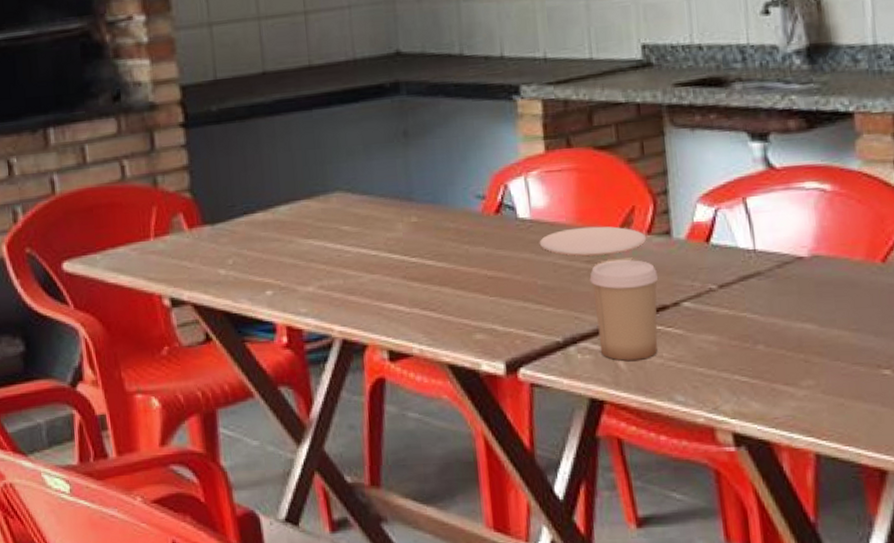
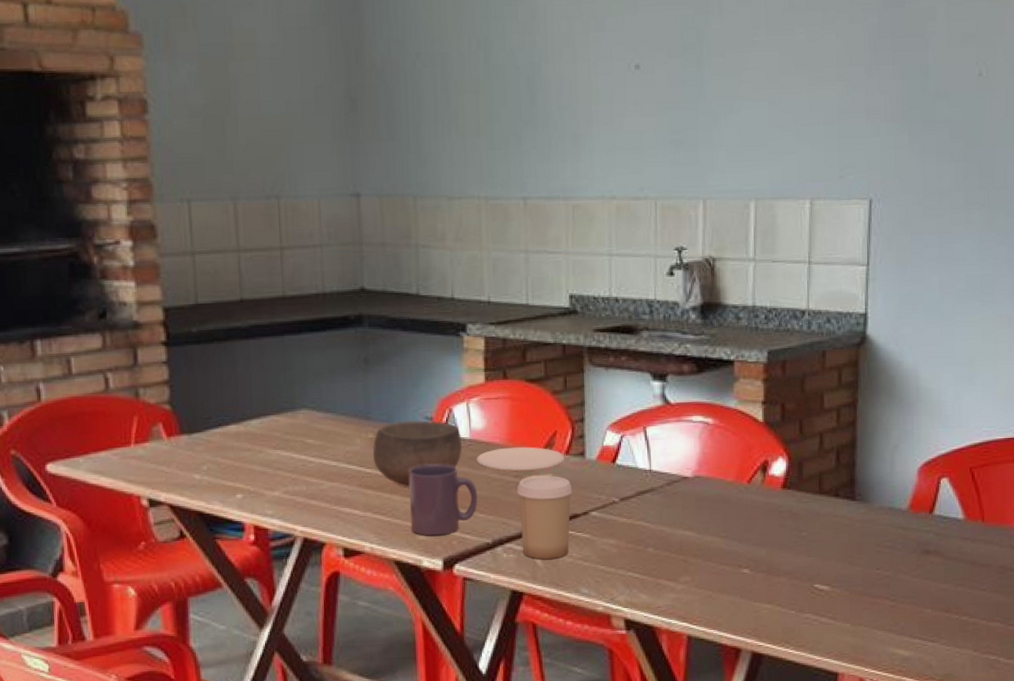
bowl: none [417,199,522,277] -> present [372,419,463,486]
cup: none [460,249,544,335] -> present [409,463,478,536]

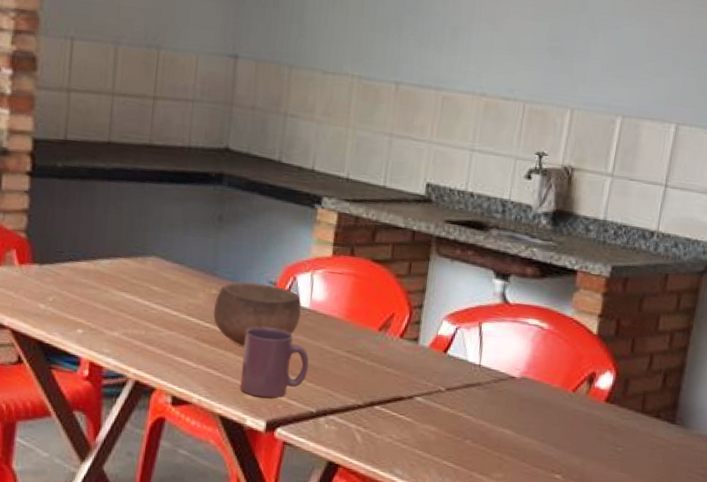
plate: present [476,446,565,472] -> none [312,322,399,350]
cup: present [516,475,573,559] -> none [344,354,402,437]

